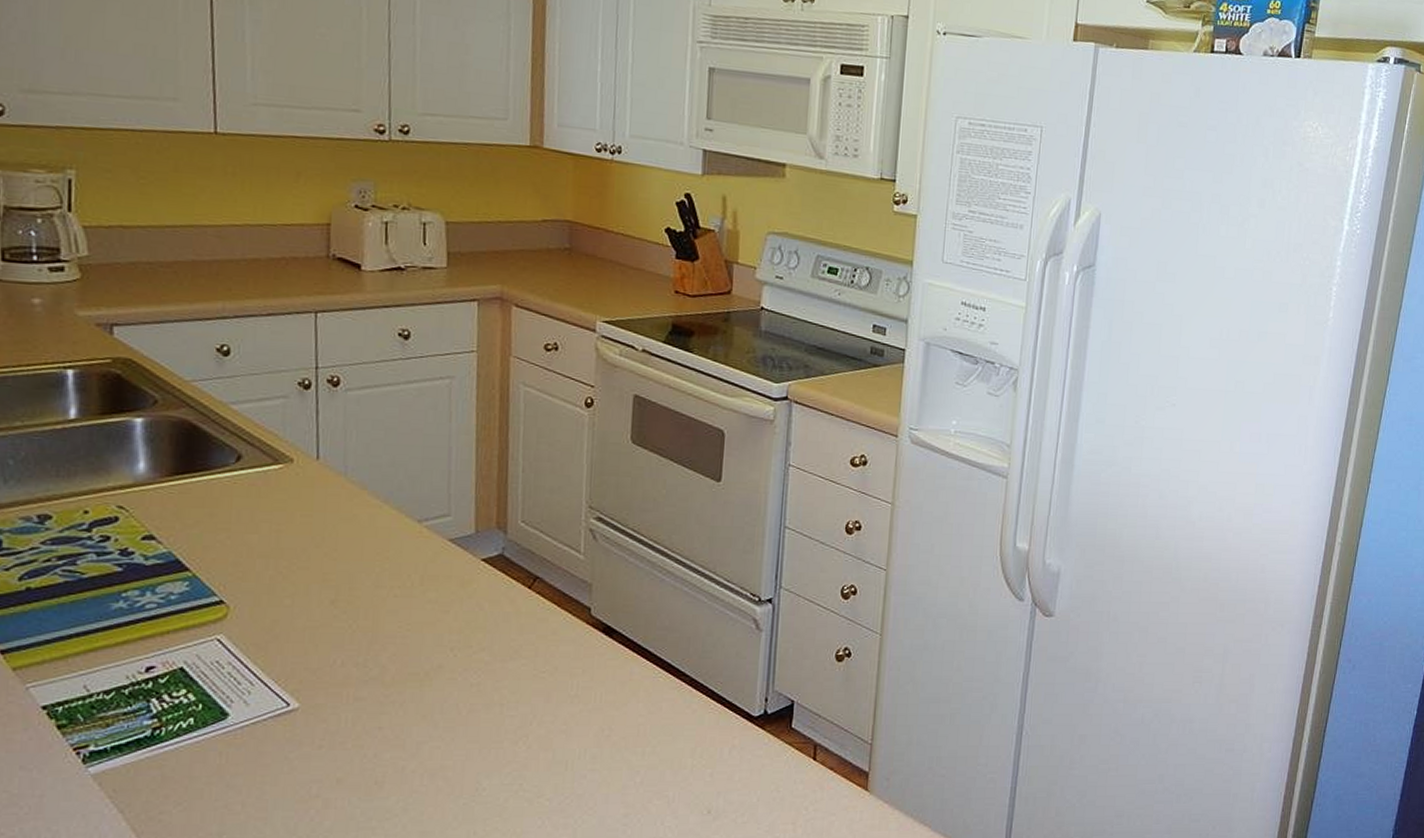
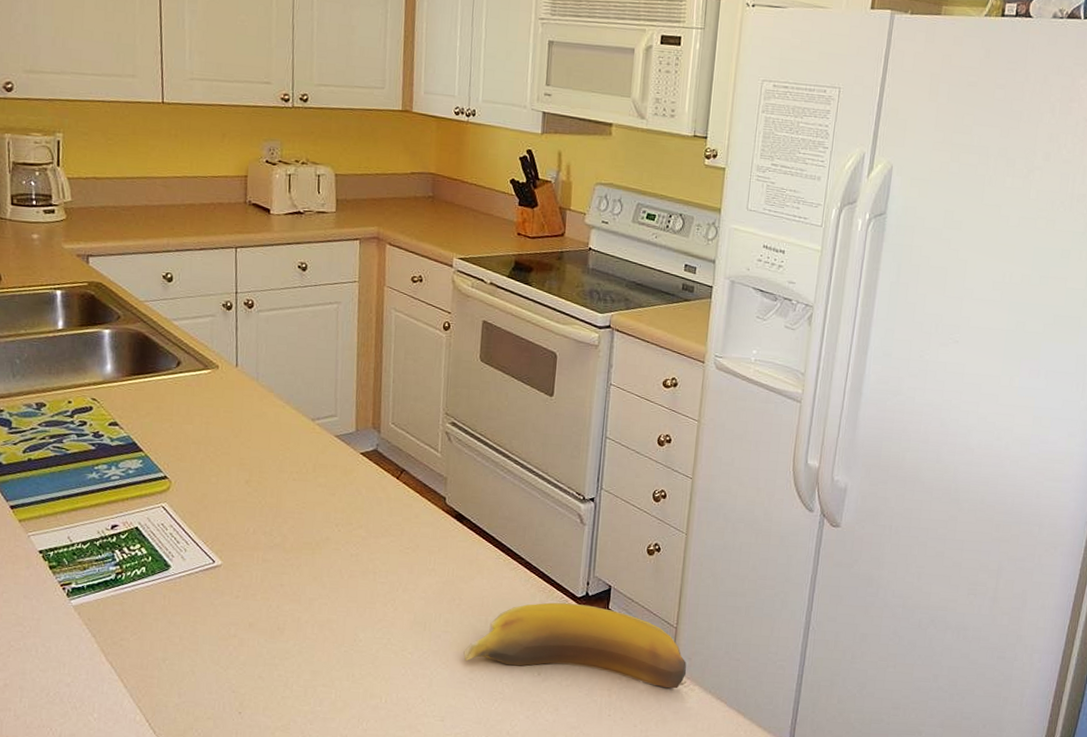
banana: none [615,724,884,816] -> present [463,602,687,689]

